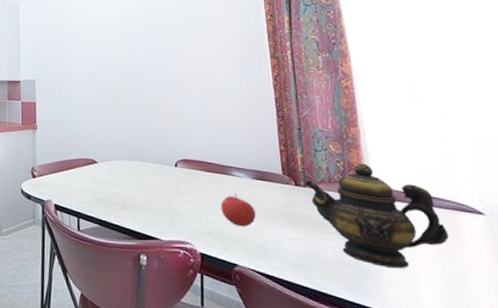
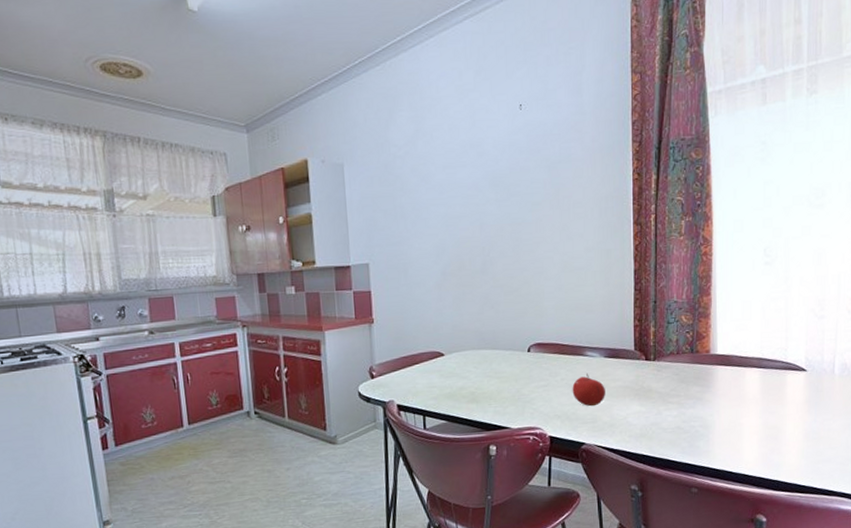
teapot: present [304,163,450,269] -> none [654,332,775,429]

